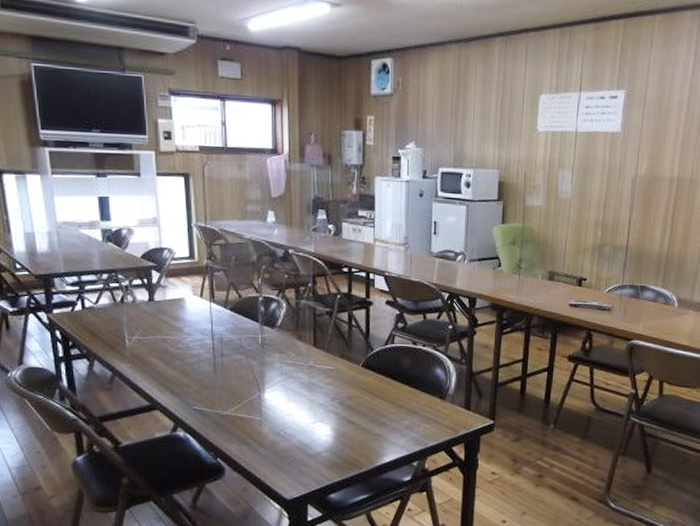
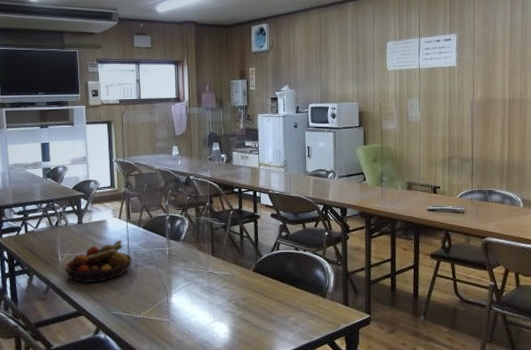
fruit bowl: none [133,322,217,373] -> present [64,239,132,283]

